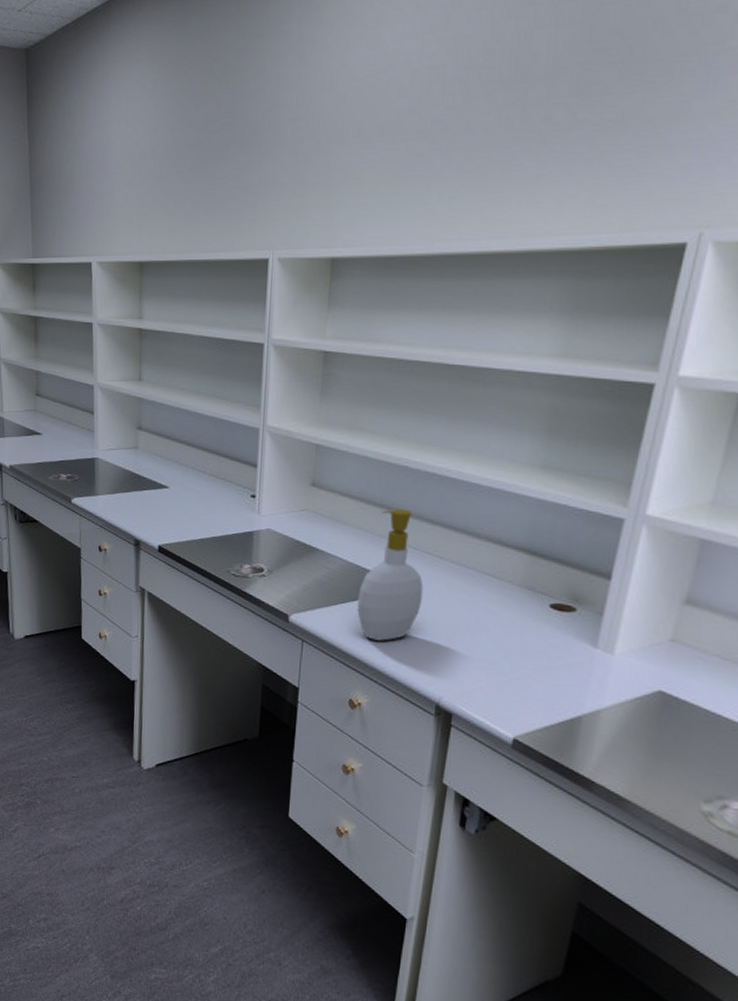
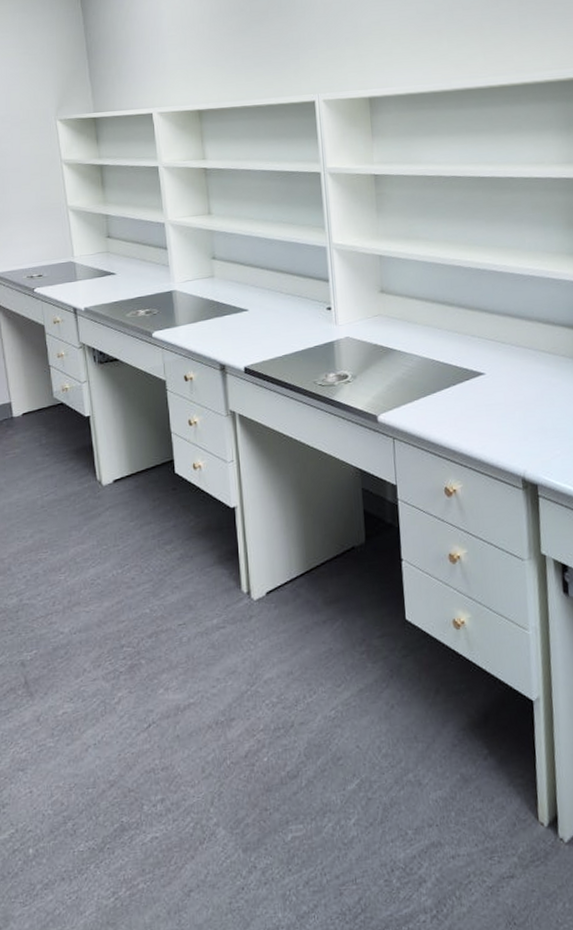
soap bottle: present [357,509,424,641] -> none [437,303,494,427]

